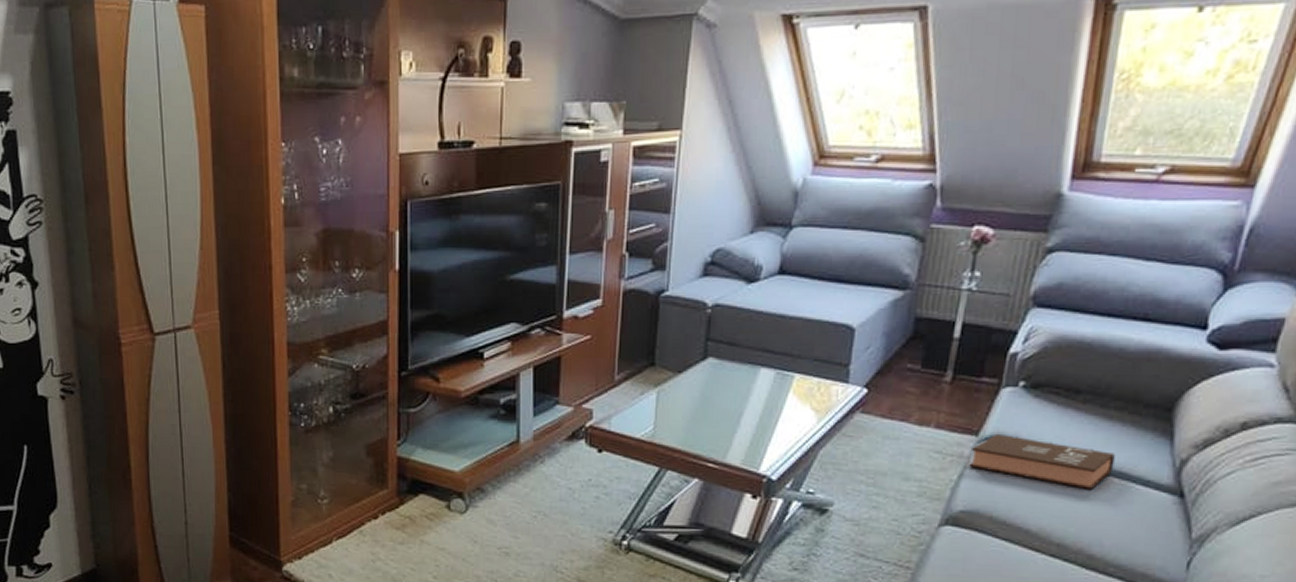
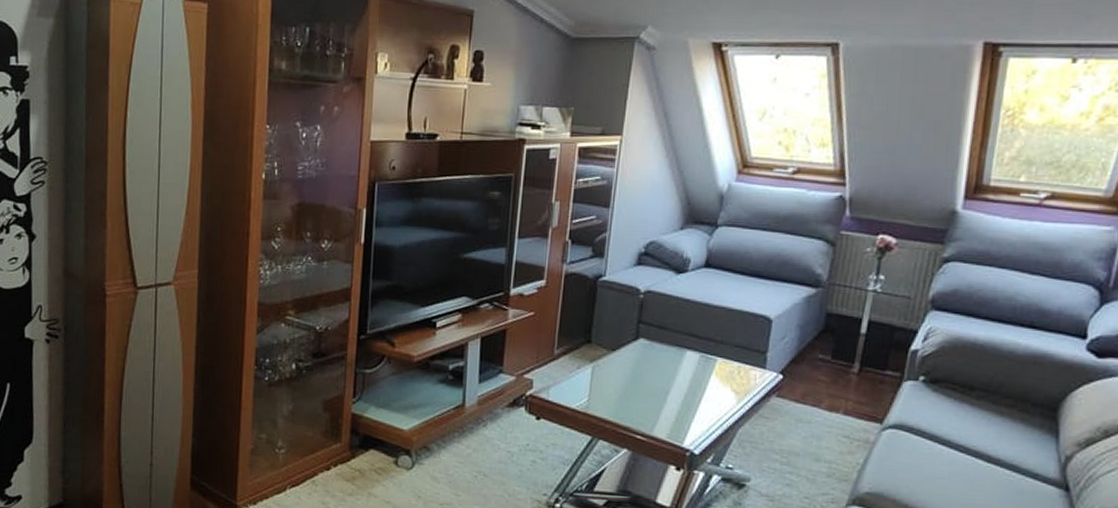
book: present [969,435,1115,489] -> none [874,423,1006,479]

